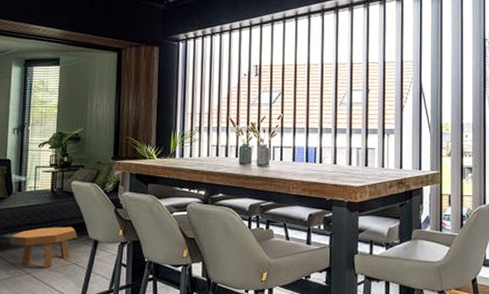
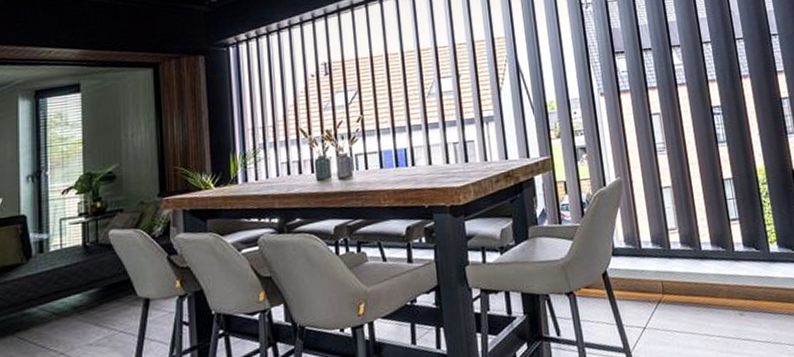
footstool: present [10,226,78,269] -> none [33,286,122,344]

